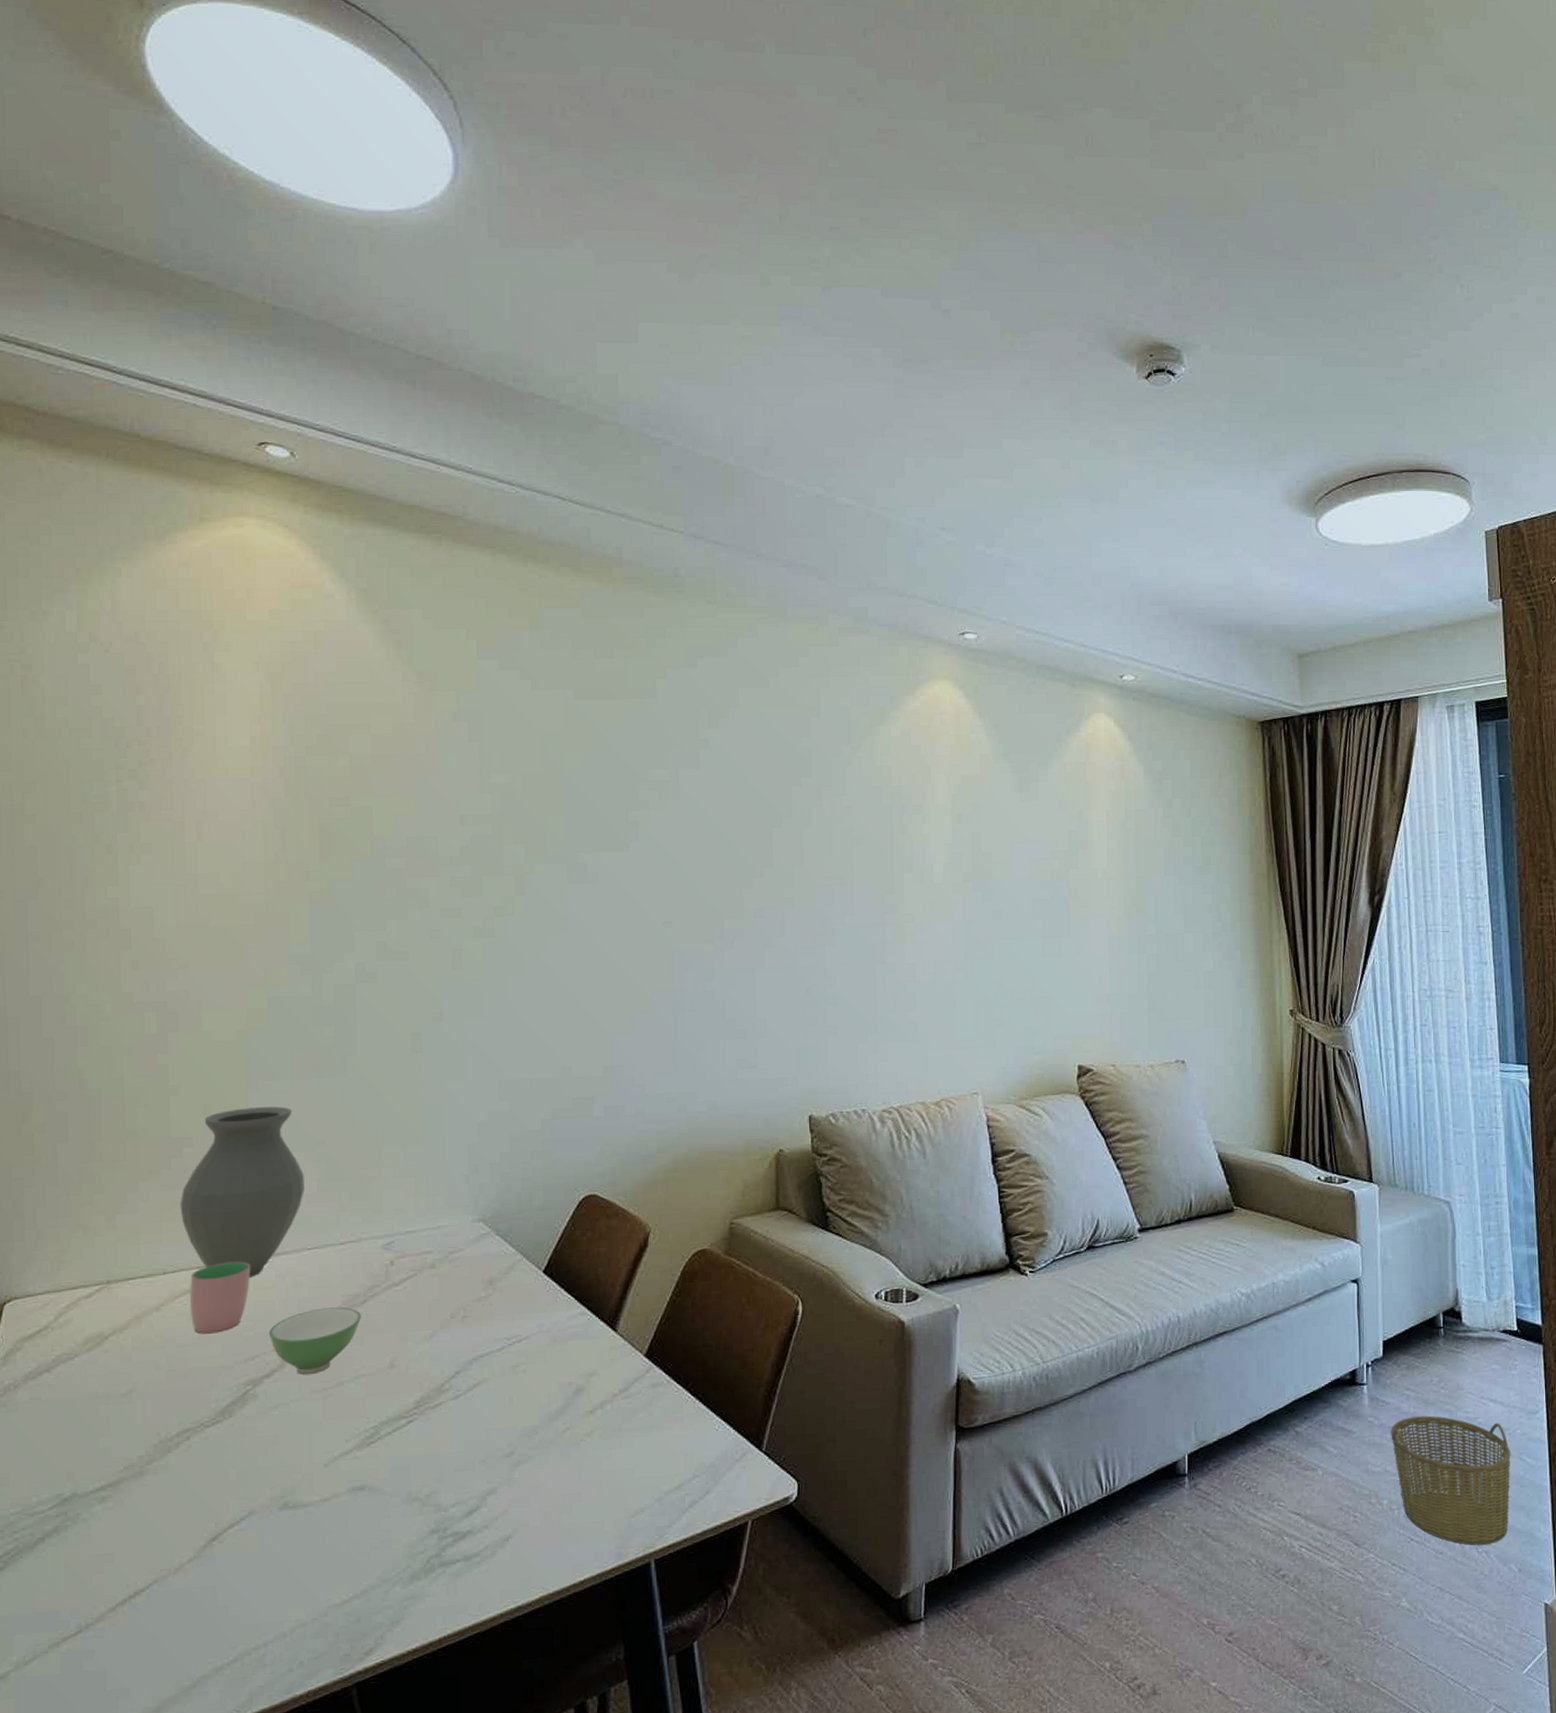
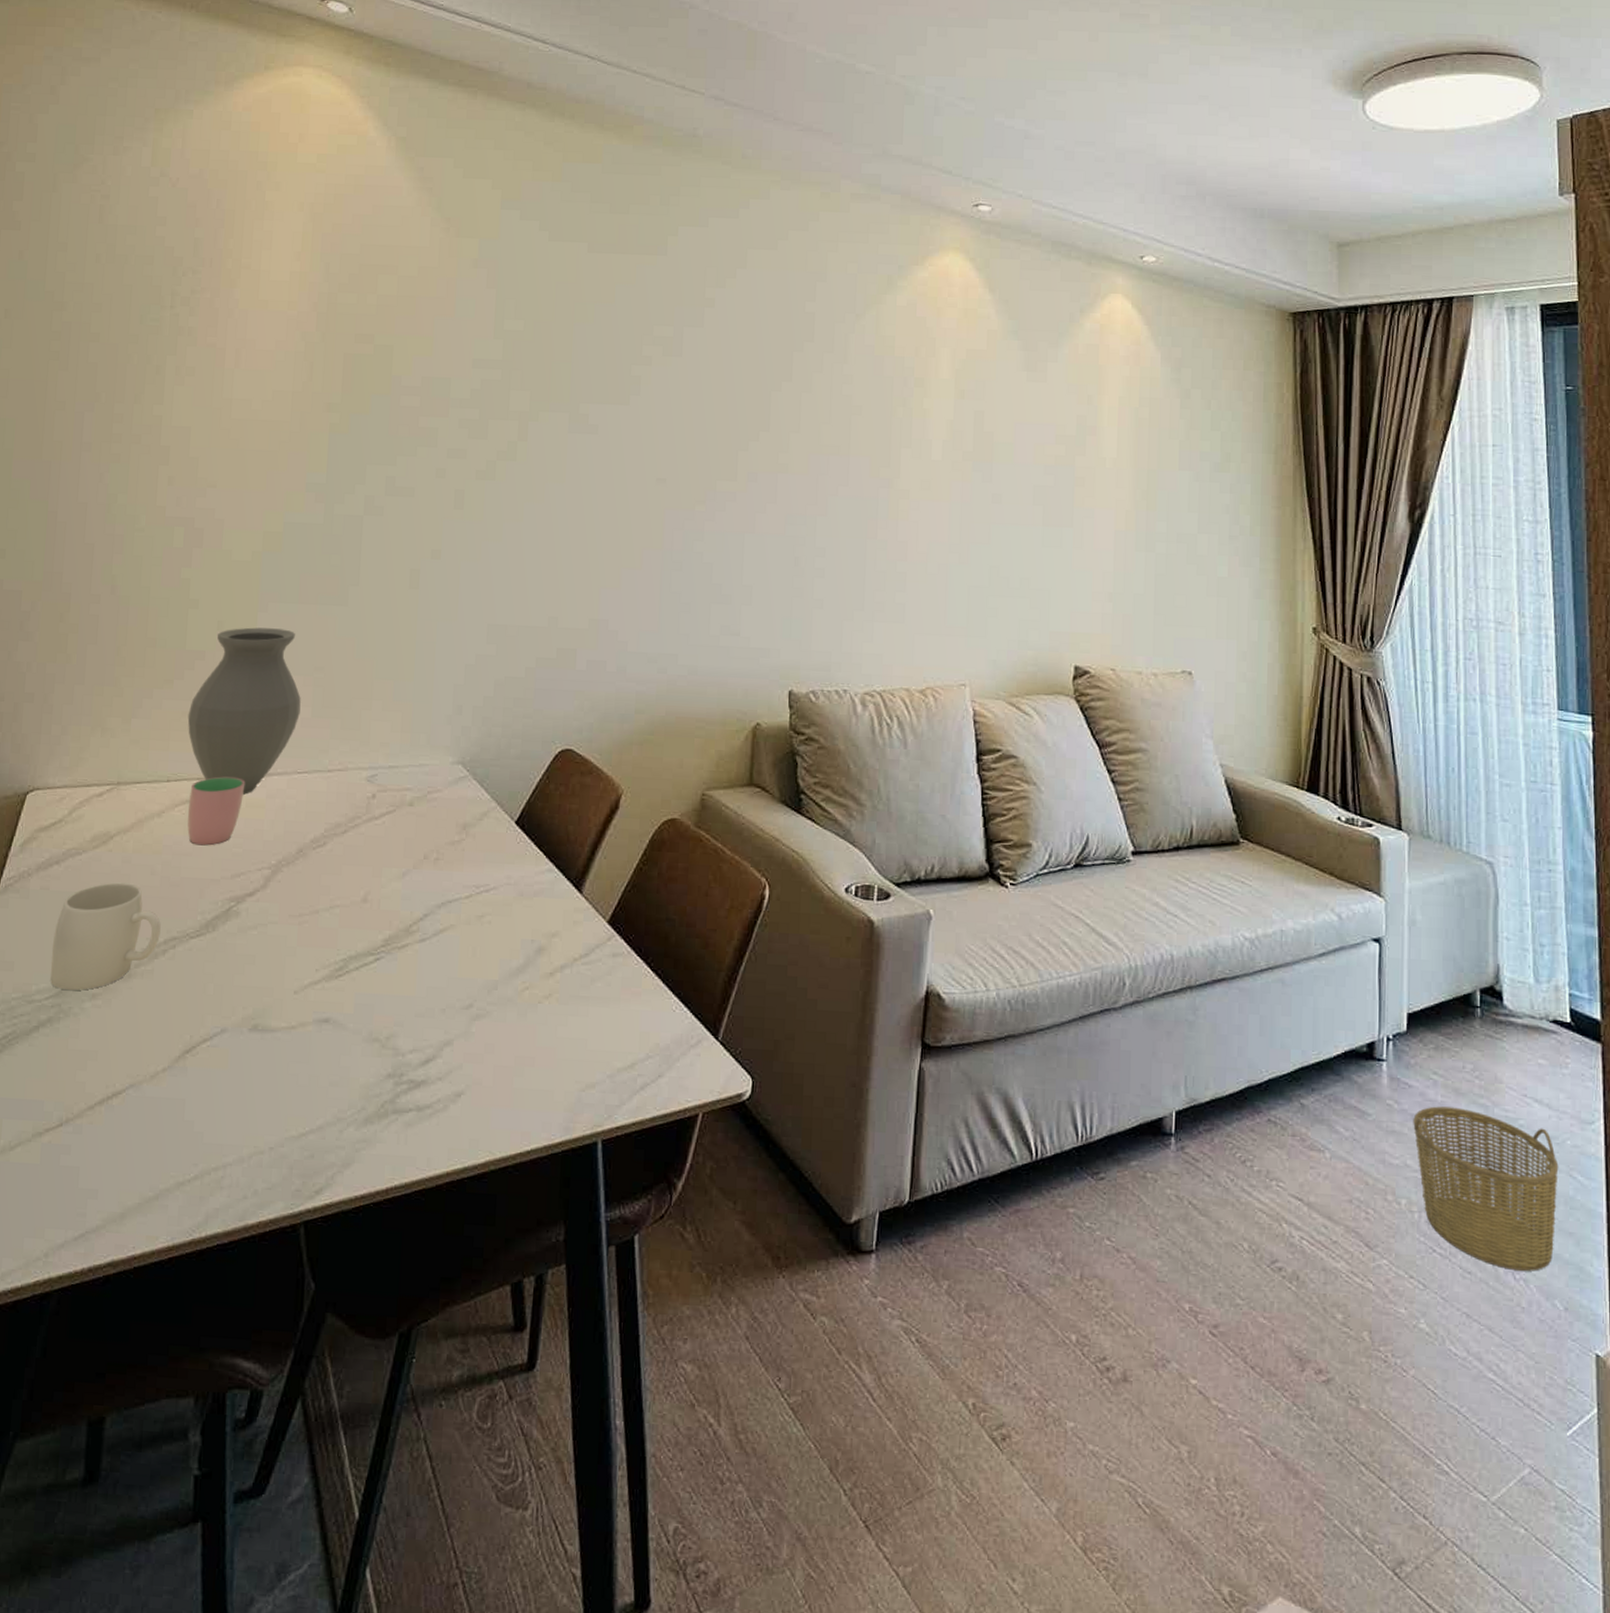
mug: none [50,1381,172,1498] -> present [50,882,161,991]
bowl: present [268,1307,362,1375] -> none [255,833,342,899]

